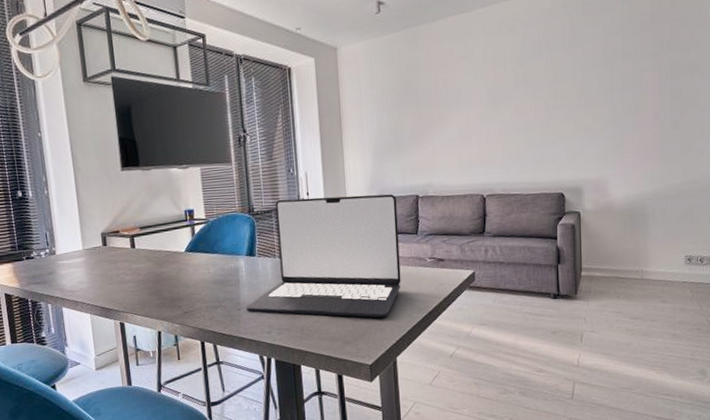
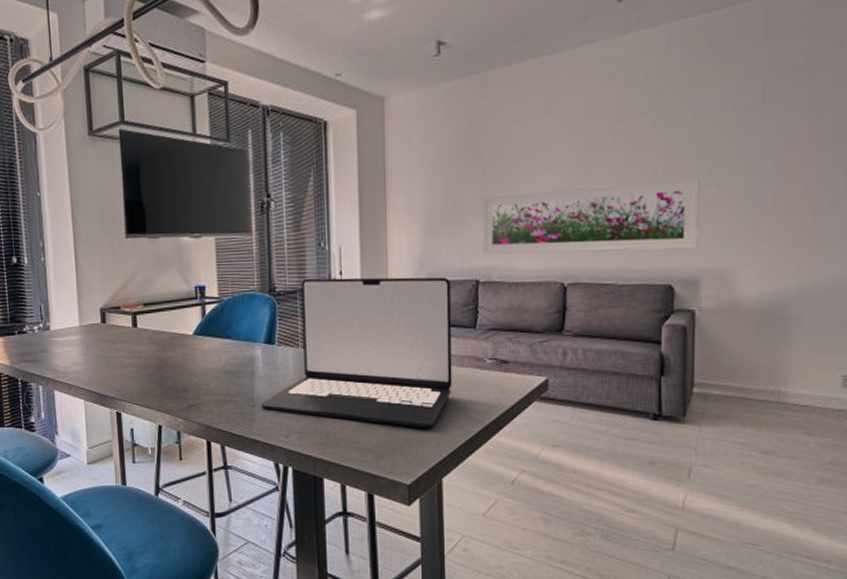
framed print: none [418,109,581,174] -> present [482,178,700,255]

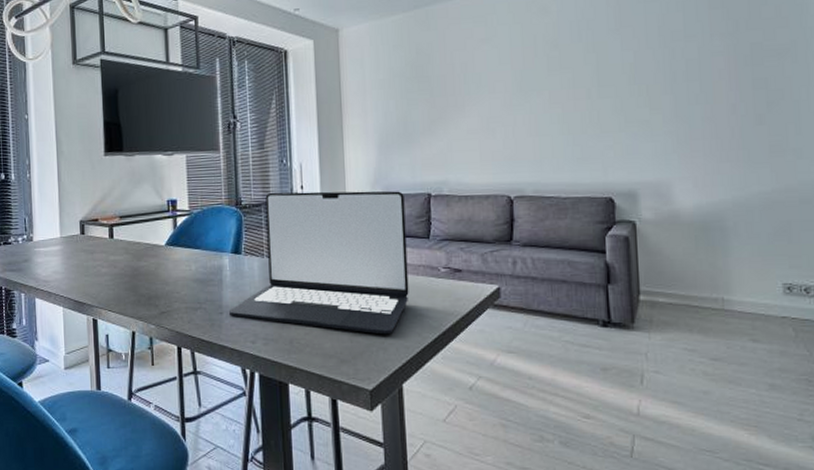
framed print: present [482,178,700,255] -> none [431,99,635,170]

